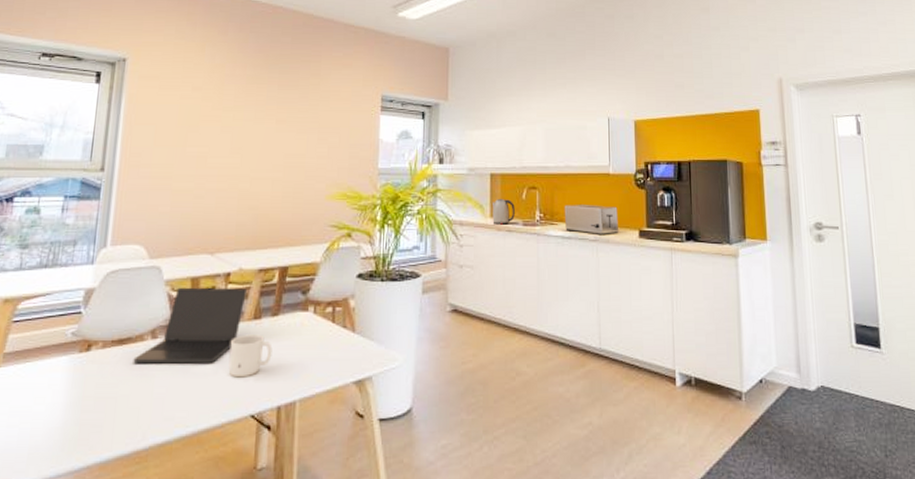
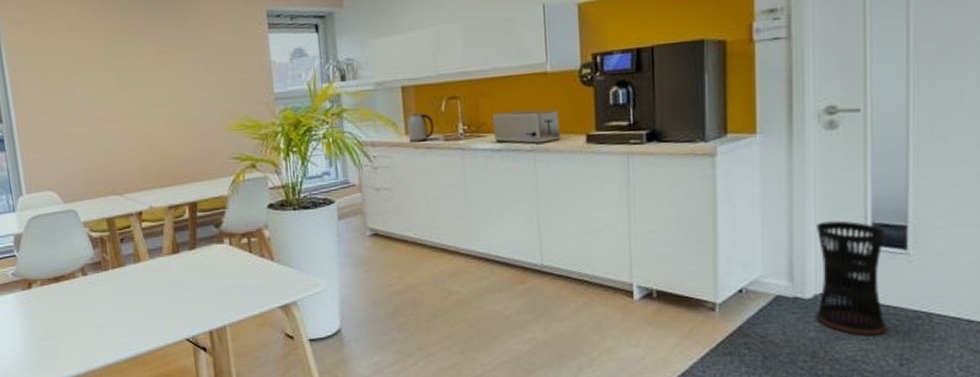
laptop: present [133,287,248,364] -> none [70,225,162,298]
mug: present [228,334,272,378] -> none [154,267,196,307]
umbrella stand: none [815,320,873,428] -> present [816,220,887,336]

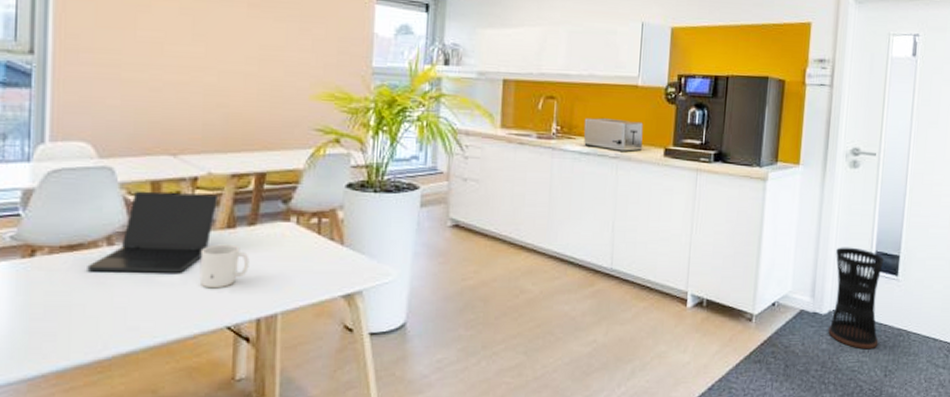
laptop: none [70,225,162,298] -> present [87,191,219,273]
mug: none [154,267,196,307] -> present [199,244,250,289]
kettle: present [407,112,434,143] -> none [503,107,529,137]

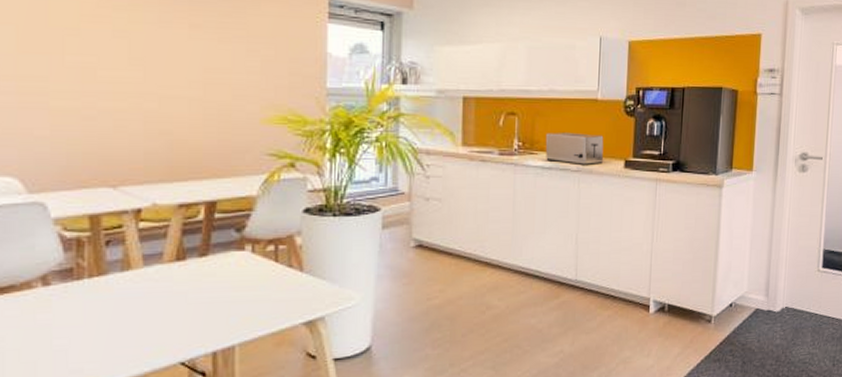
laptop: present [87,191,219,273] -> none [20,226,166,315]
mug: present [199,244,250,289] -> none [148,277,202,324]
umbrella stand: present [828,247,885,350] -> none [781,247,831,342]

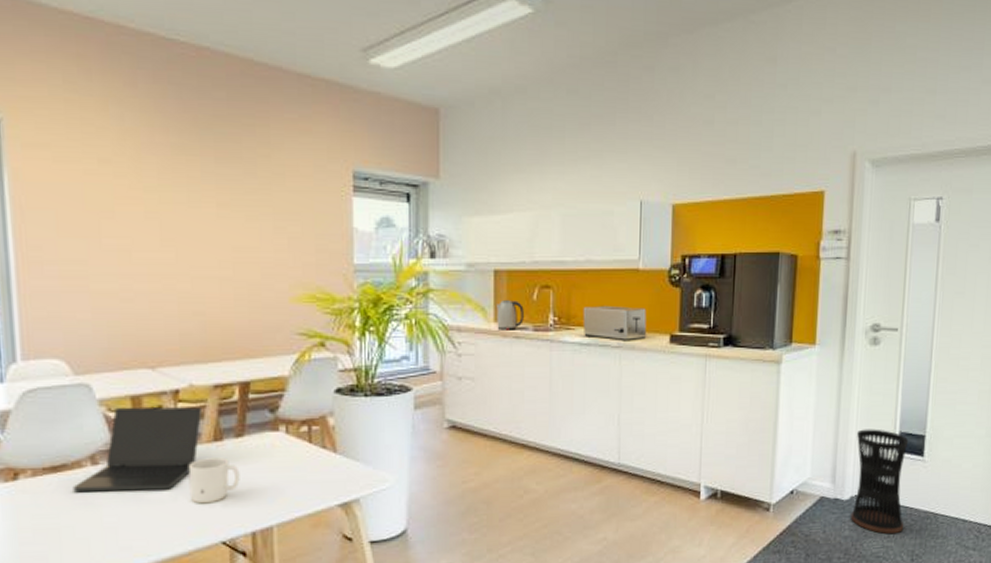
laptop: none [20,226,166,315] -> present [73,407,203,493]
mug: none [148,277,202,324] -> present [188,457,240,504]
kettle: none [464,124,490,154] -> present [497,299,524,330]
umbrella stand: none [781,247,831,342] -> present [851,429,909,535]

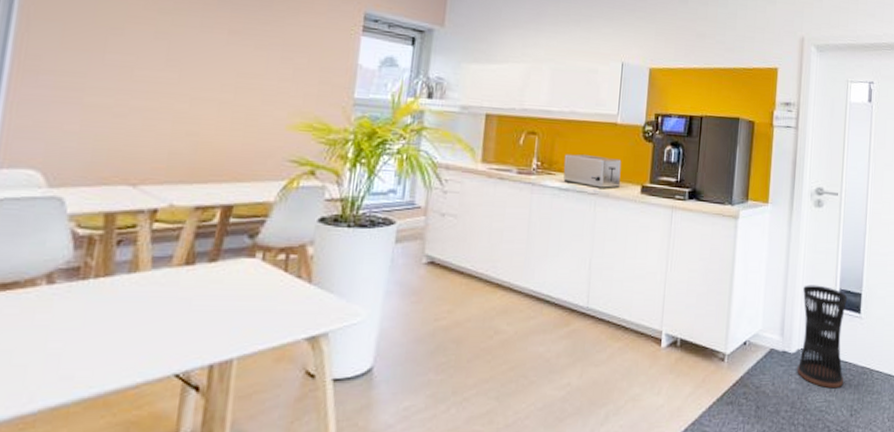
laptop: present [73,407,203,493] -> none [20,223,180,314]
mug: present [188,457,240,504] -> none [148,282,207,332]
kettle: present [497,299,524,330] -> none [483,141,510,172]

